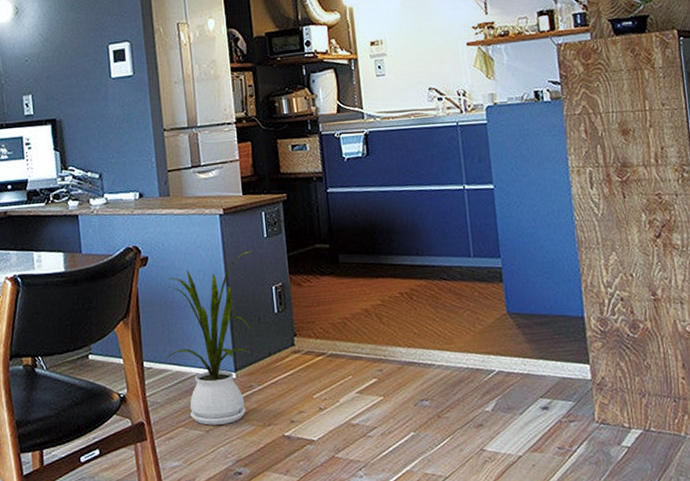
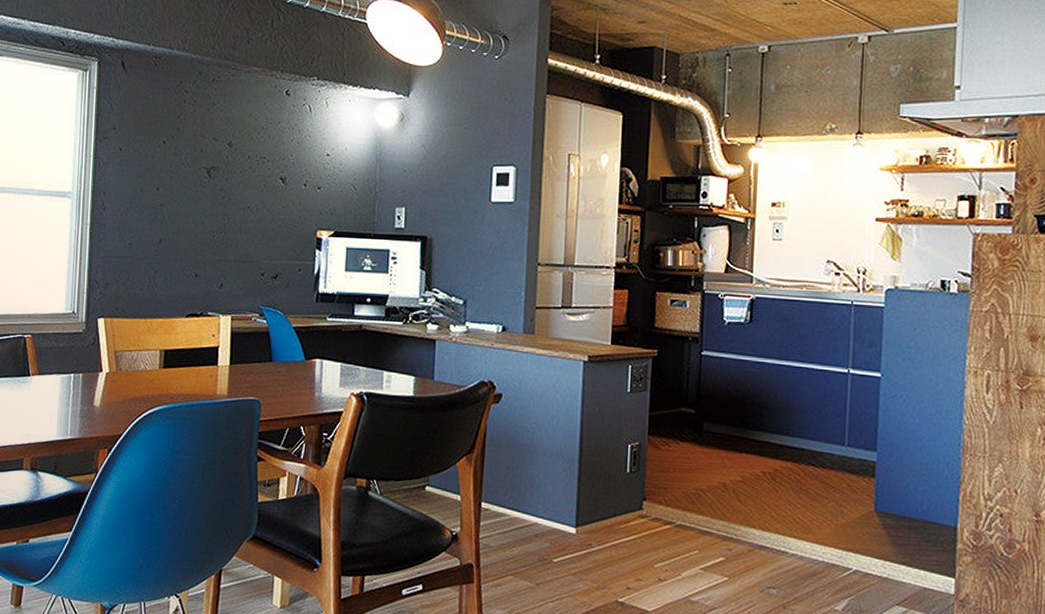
house plant: present [167,250,254,425] -> none [506,403,615,580]

